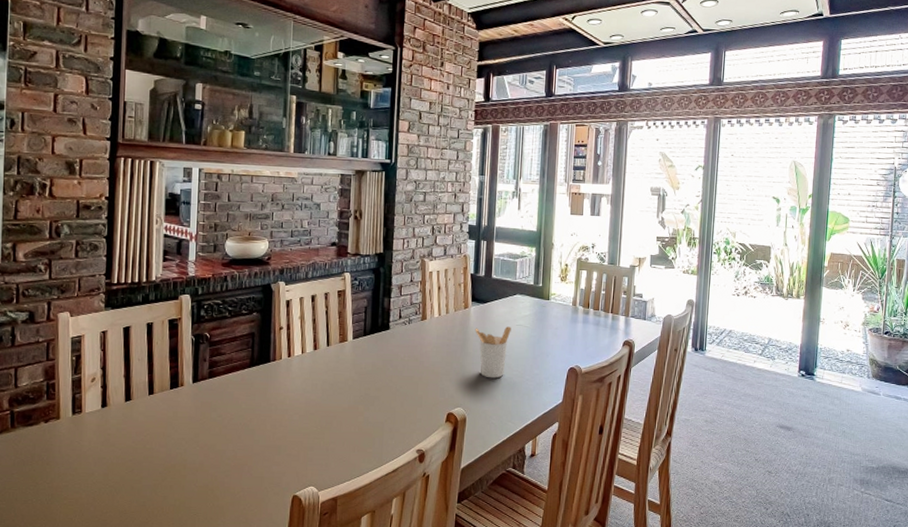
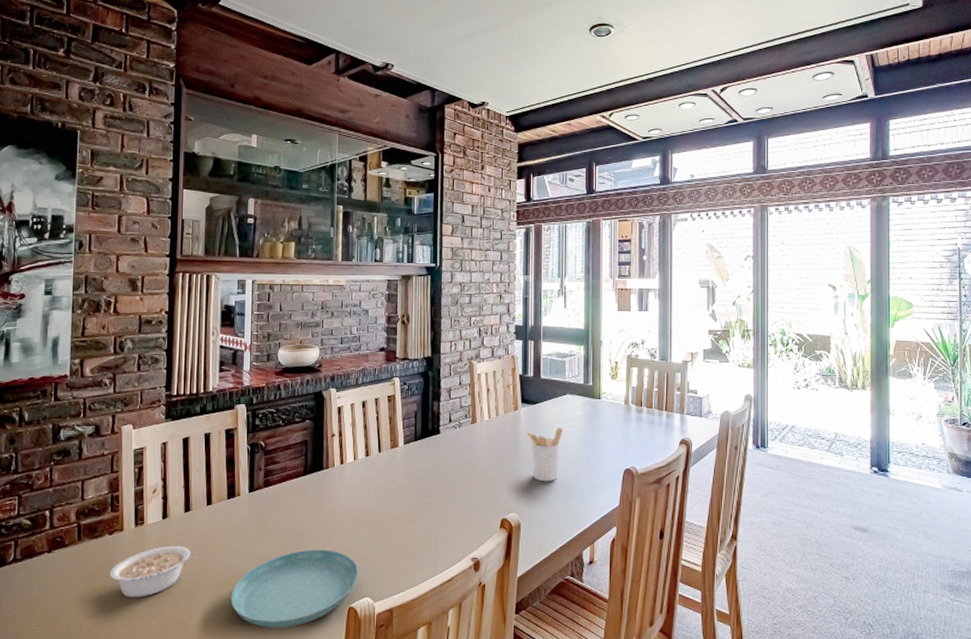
legume: none [45,434,140,486] -> present [110,546,199,598]
saucer: none [172,440,304,516] -> present [230,549,359,628]

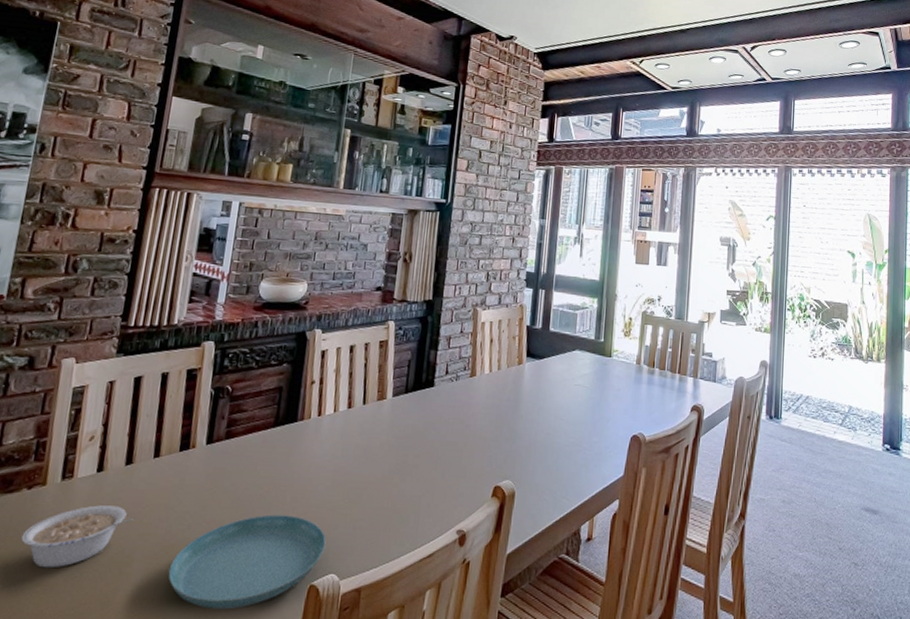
utensil holder: present [526,428,563,482] -> none [529,386,569,446]

